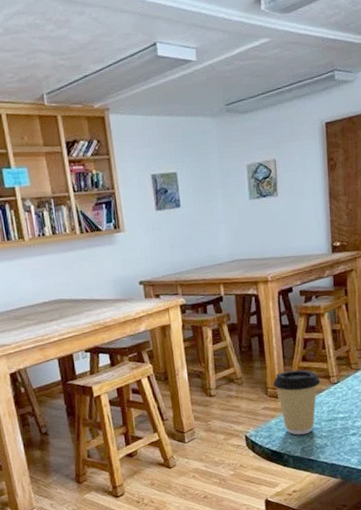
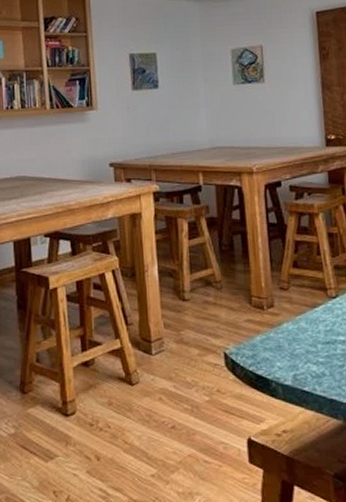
coffee cup: present [272,369,321,435] -> none [257,277,316,358]

